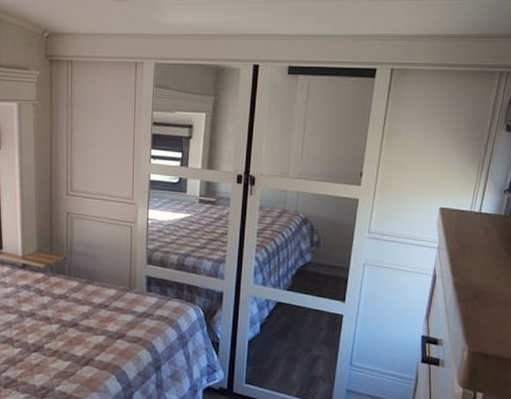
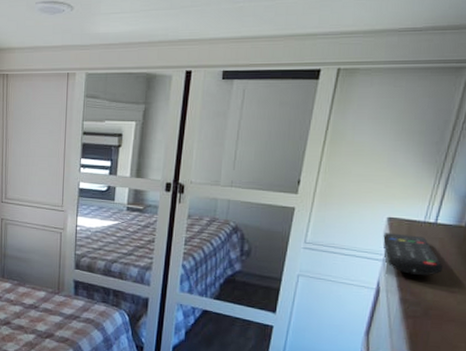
remote control: none [437,222,487,262] -> present [383,233,442,276]

